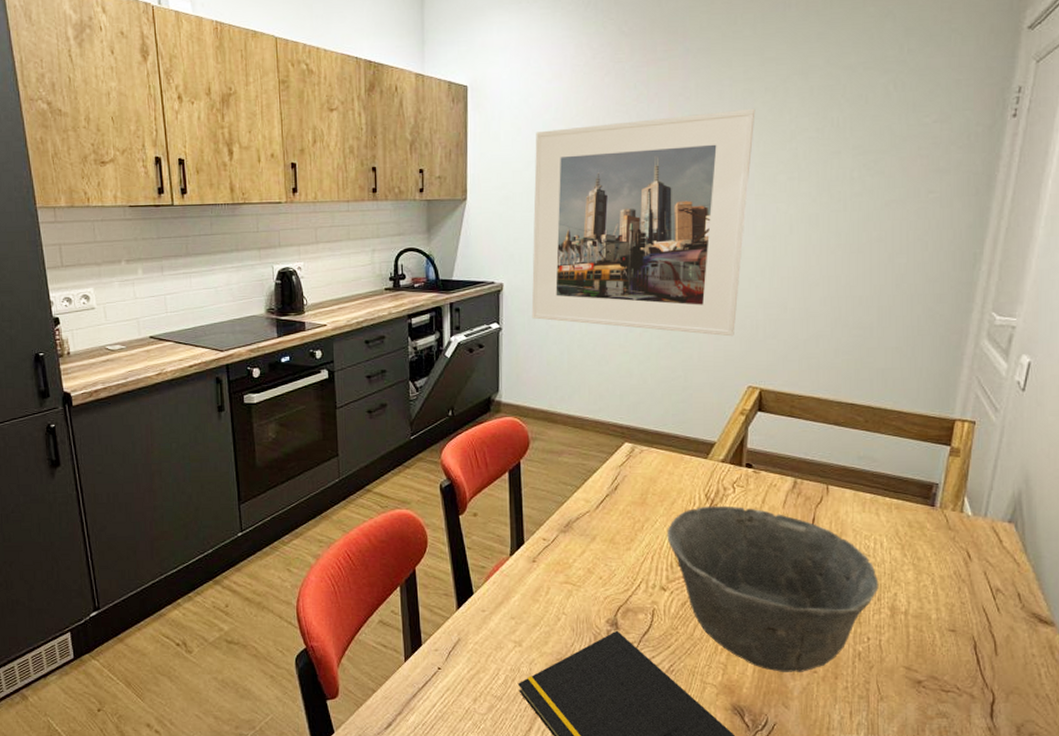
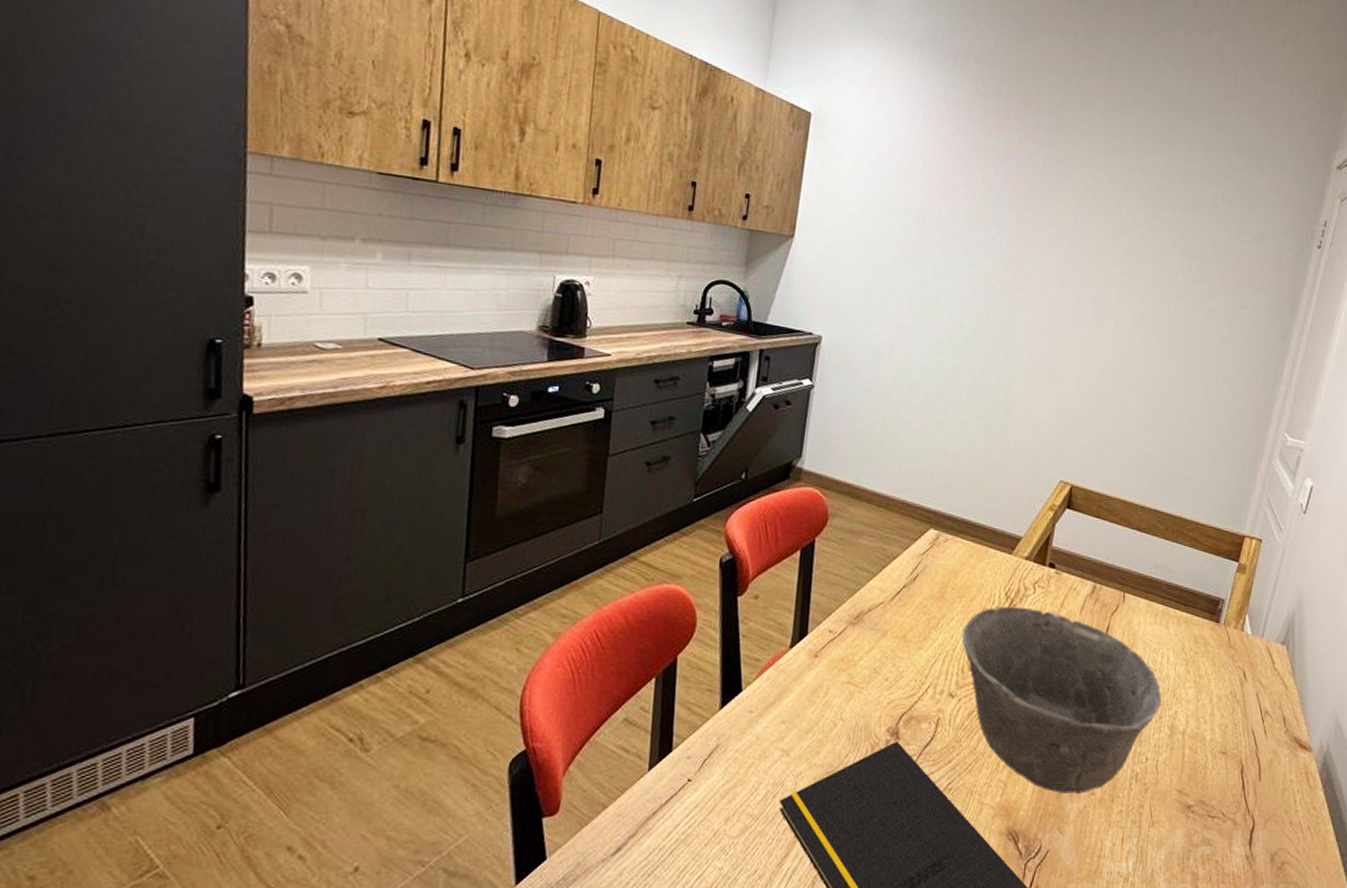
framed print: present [531,108,756,337] -> none [848,177,1097,426]

